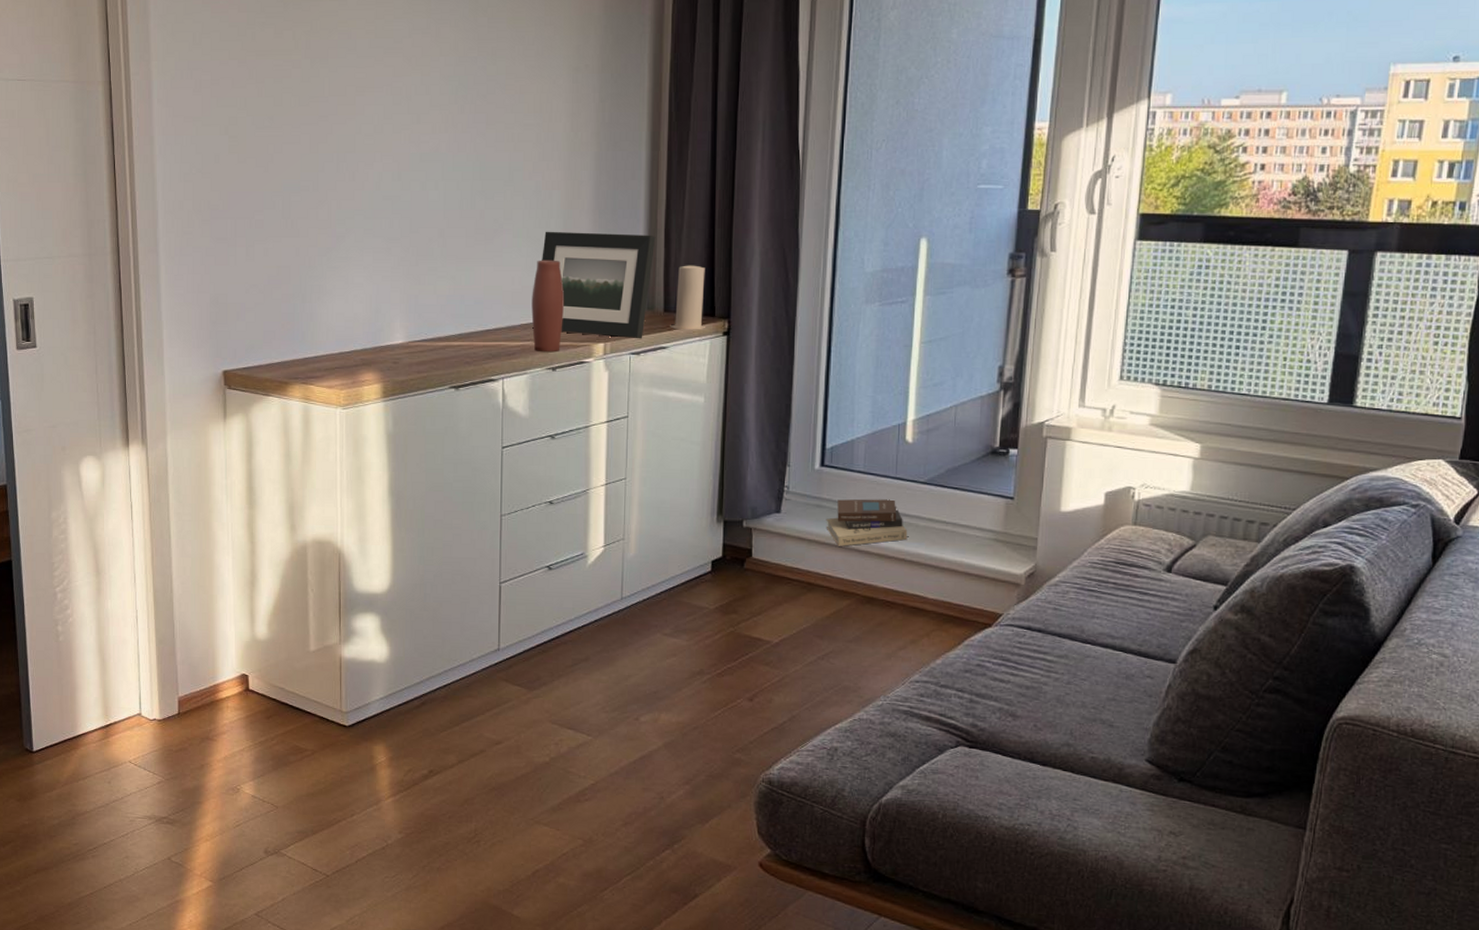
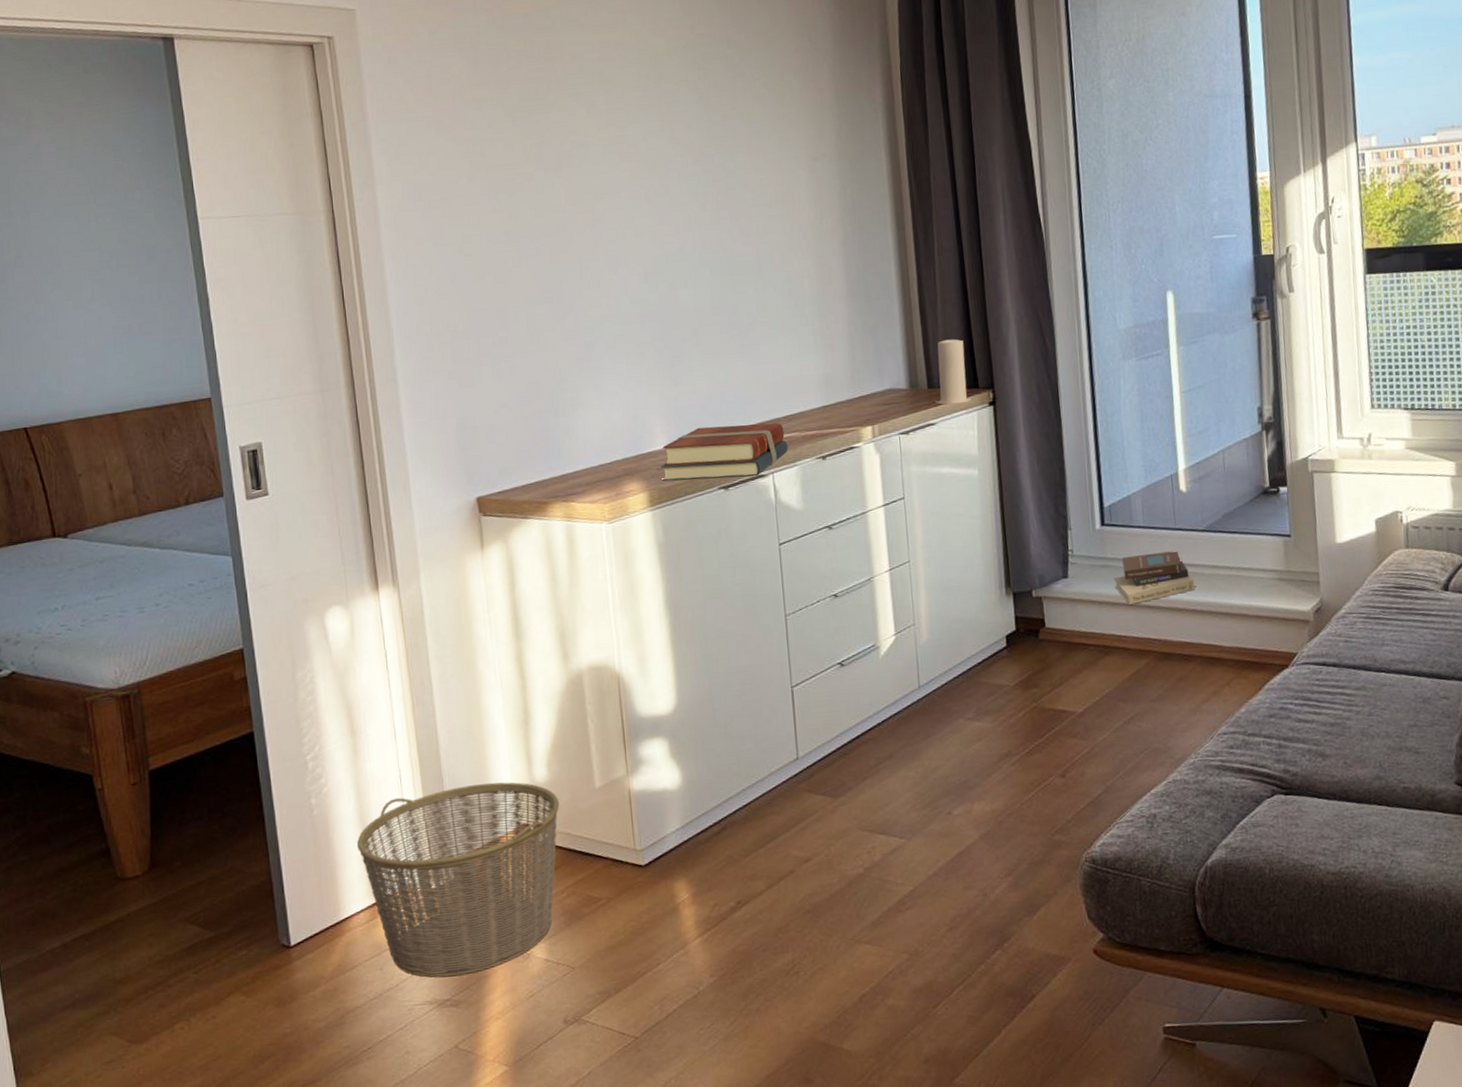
basket: none [94,633,277,798] -> present [356,782,560,978]
books: none [397,327,520,380] -> present [661,422,788,482]
vase: present [531,260,565,353] -> none [793,347,829,443]
picture frame: present [542,231,656,339] -> none [799,313,912,420]

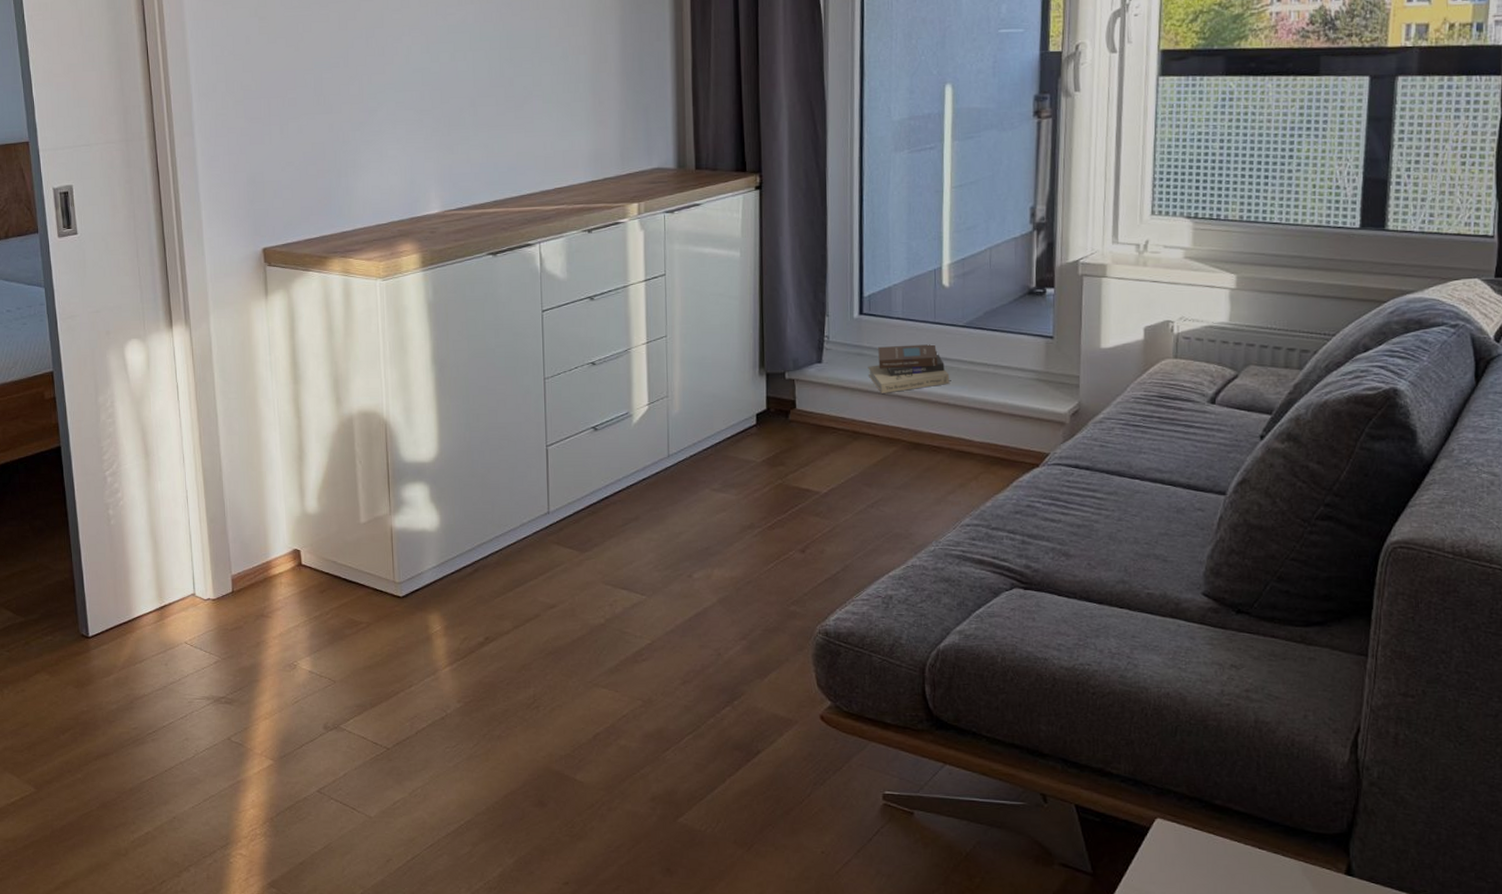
basket: present [356,782,560,978] -> none [147,509,328,678]
books: present [661,422,788,482] -> none [434,194,556,245]
candle: present [935,339,972,405] -> none [702,122,738,187]

